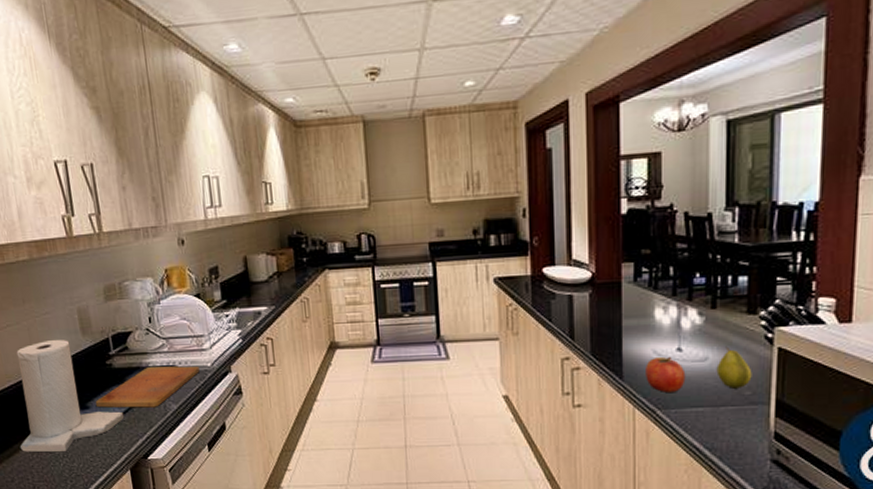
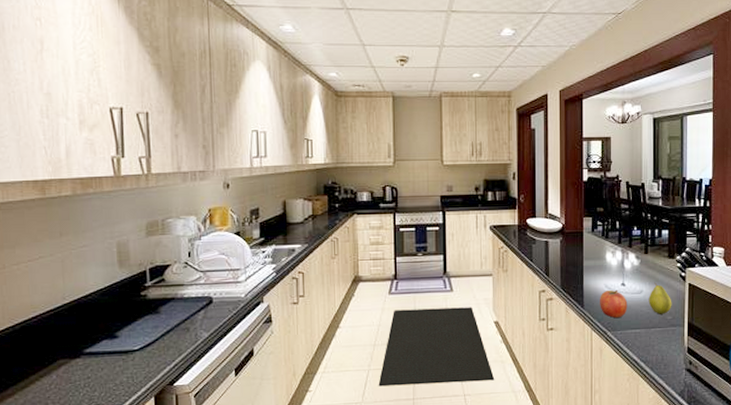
paper towel: present [16,340,125,453] -> none [37,272,154,383]
cutting board: present [95,366,200,408] -> none [125,296,233,337]
floor mat: none [365,378,505,468] -> present [378,307,494,387]

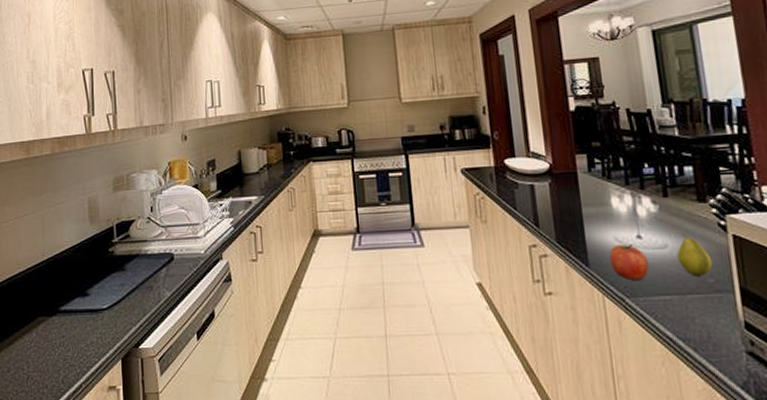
floor mat: present [378,307,494,387] -> none [346,265,483,359]

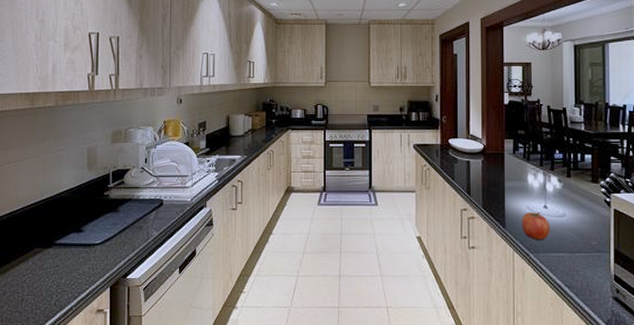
fruit: present [676,233,713,276] -> none [572,206,597,239]

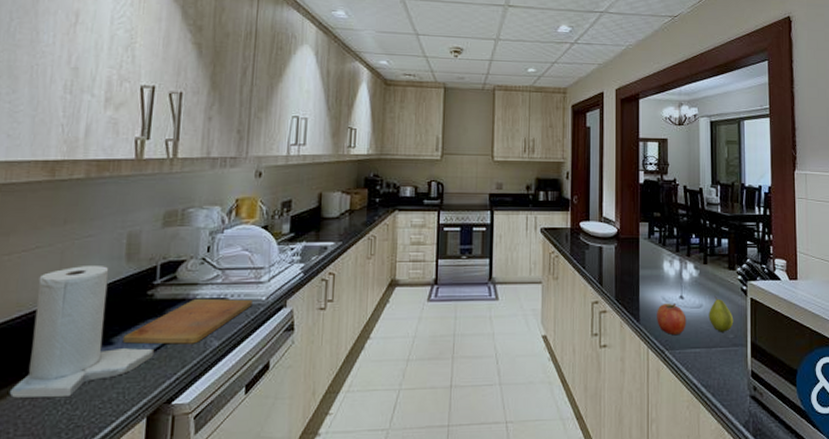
paper towel: none [17,173,112,270] -> present [9,266,155,398]
cutting board: none [89,198,180,234] -> present [122,298,252,345]
fruit: none [572,206,597,239] -> present [708,295,734,332]

